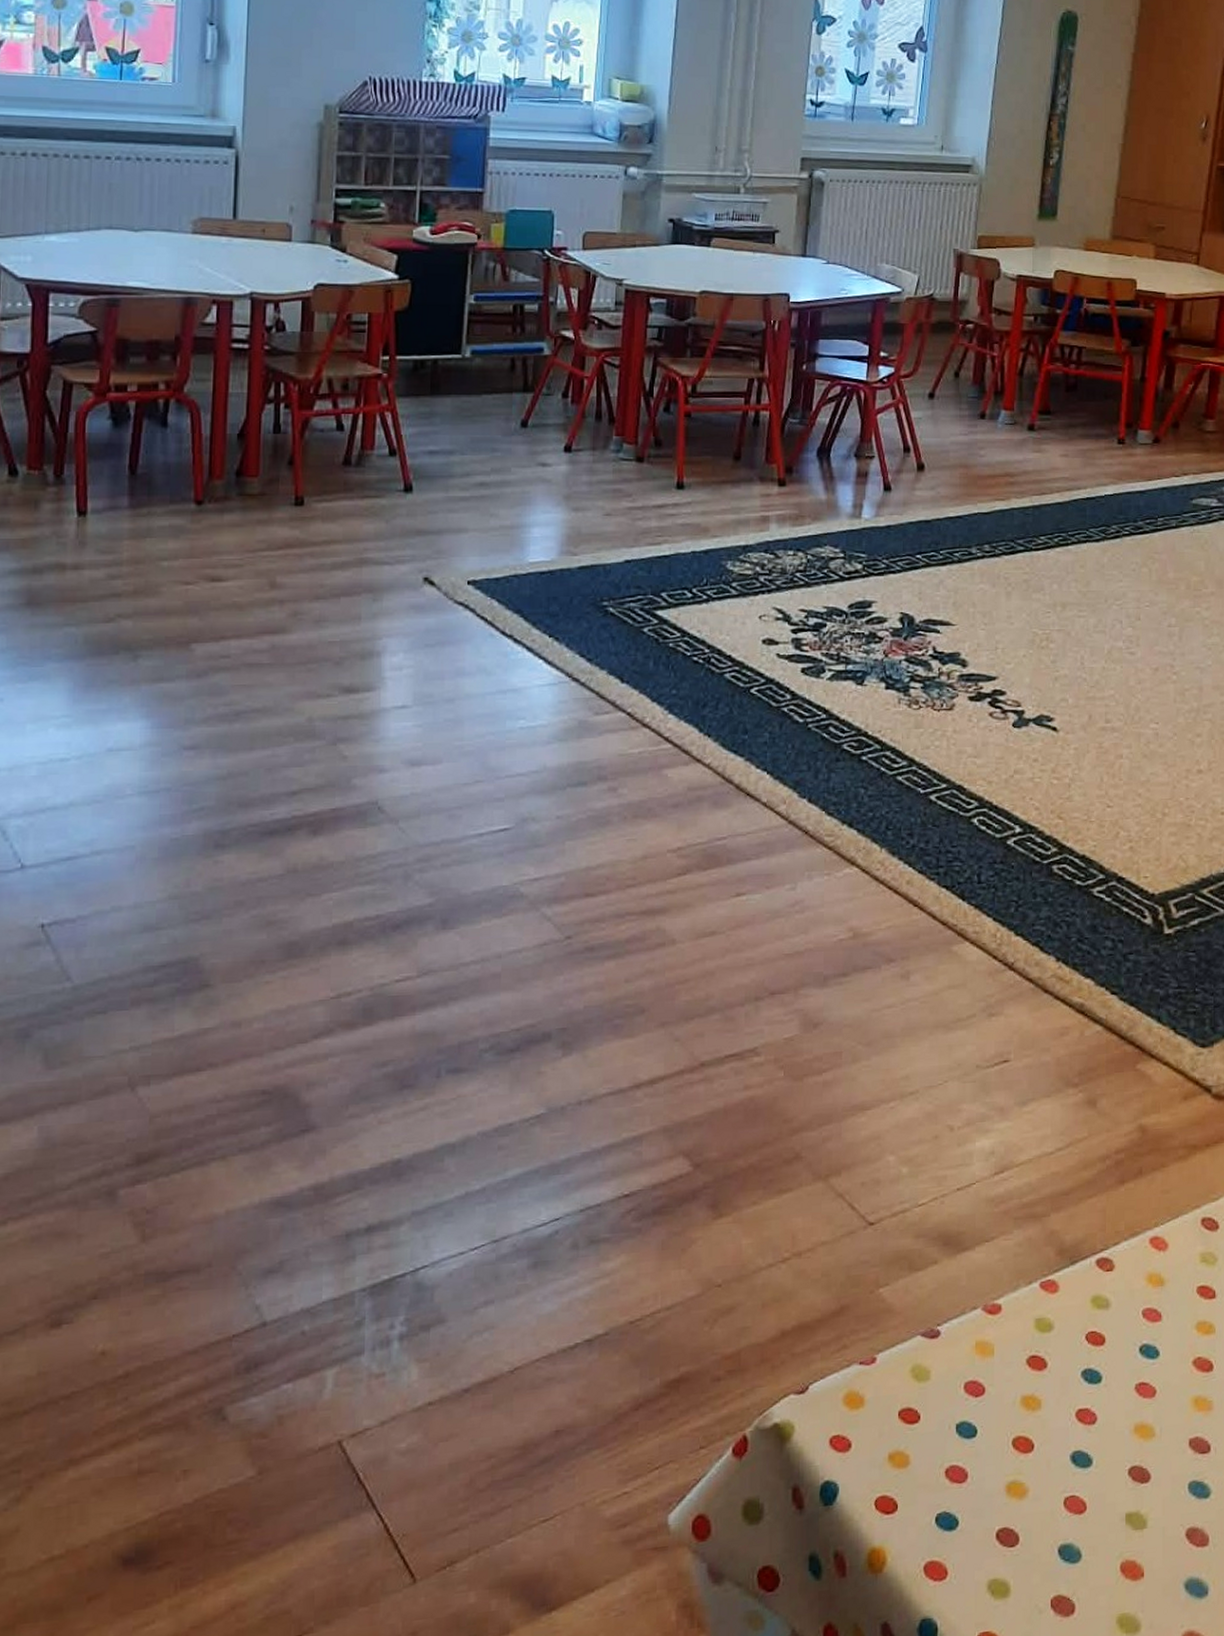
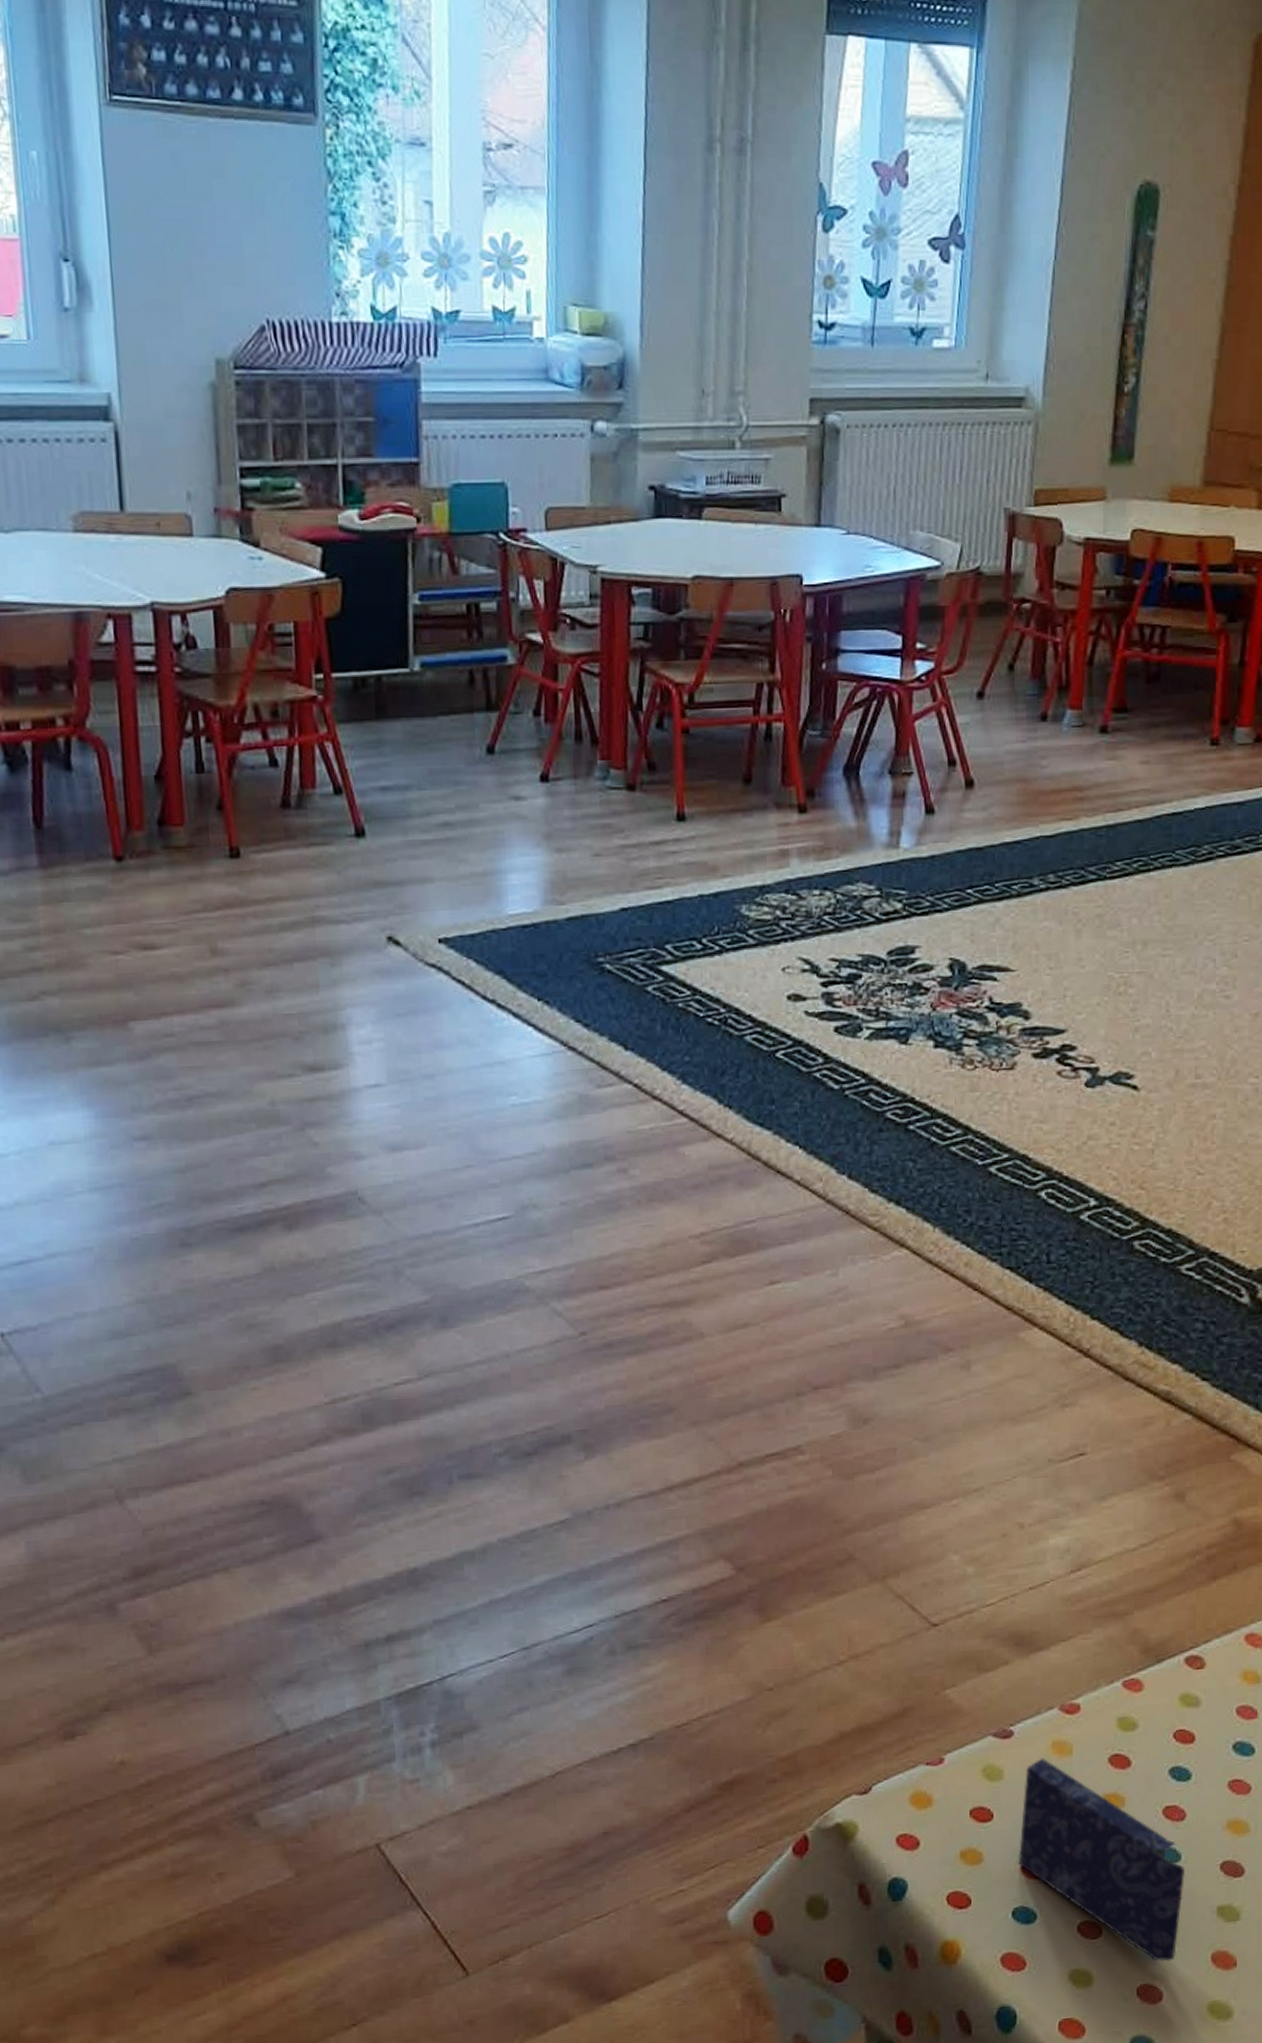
crayon box: none [942,1358,1097,1572] -> present [1018,1757,1186,1962]

